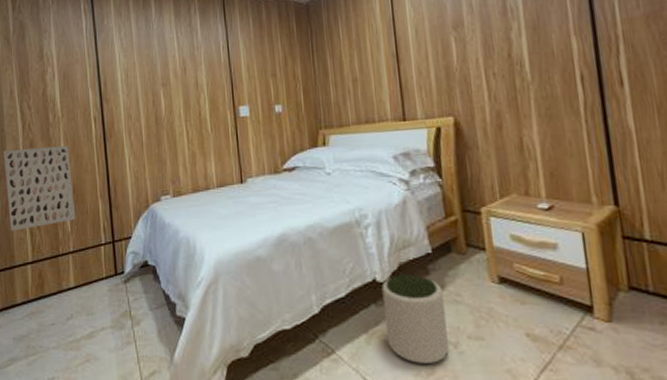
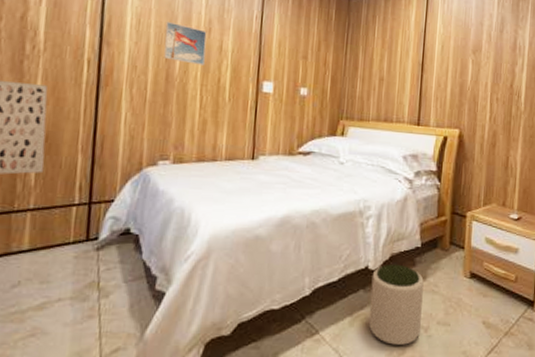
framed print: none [148,69,186,104] -> present [164,21,207,65]

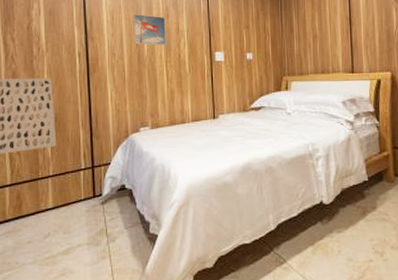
plant pot: present [368,264,424,345] -> none [327,197,376,269]

